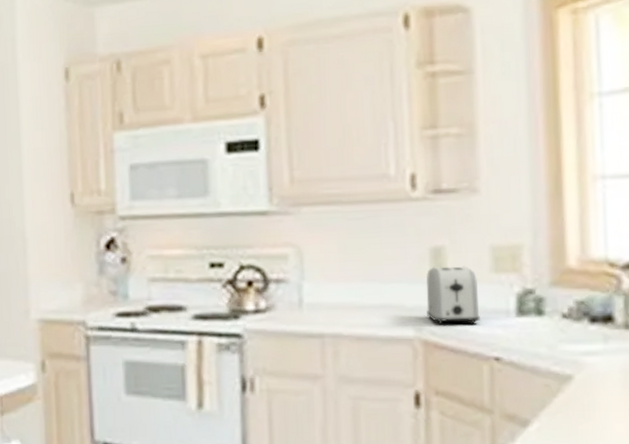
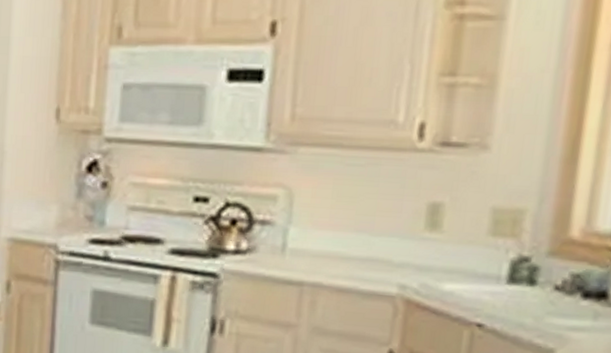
toaster: present [425,266,480,325] -> none [414,224,473,288]

